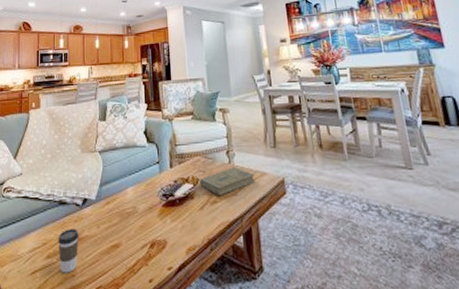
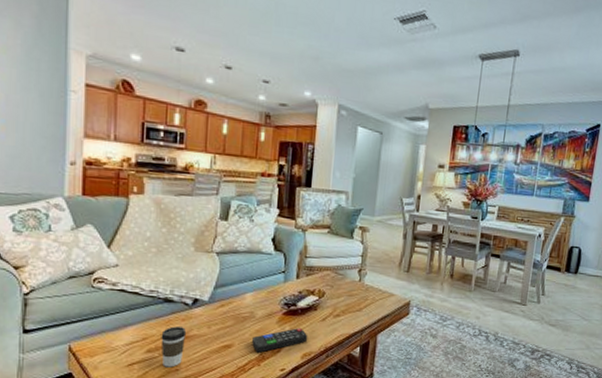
remote control: none [138,220,190,251] -> present [252,328,308,353]
book: present [200,167,255,197] -> none [326,285,383,311]

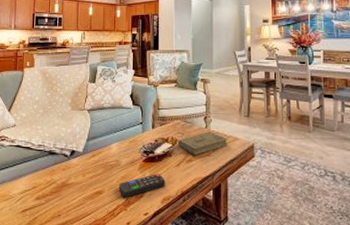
coffee cup: present [161,326,187,367] -> none [47,176,67,213]
book: none [326,285,383,311] -> present [178,131,228,156]

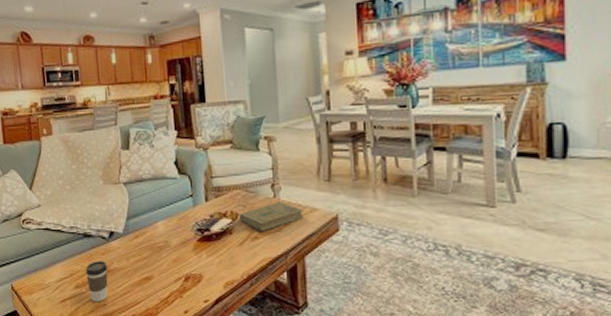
coffee cup: none [47,176,67,213] -> present [85,261,108,302]
remote control: present [119,174,166,198] -> none [171,255,228,284]

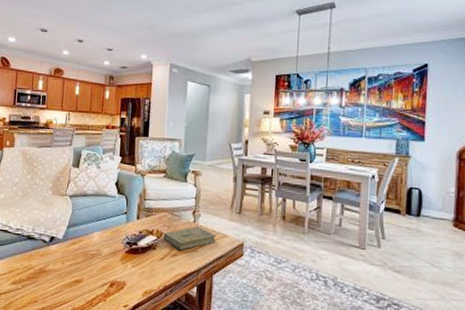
coffee cup: present [85,261,108,302] -> none [23,261,45,299]

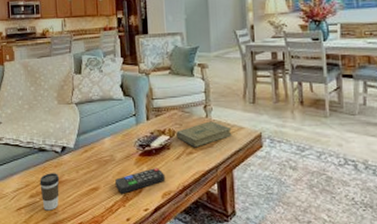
coffee cup: none [23,261,45,299] -> present [39,173,60,211]
remote control: none [99,266,148,289] -> present [115,168,166,194]

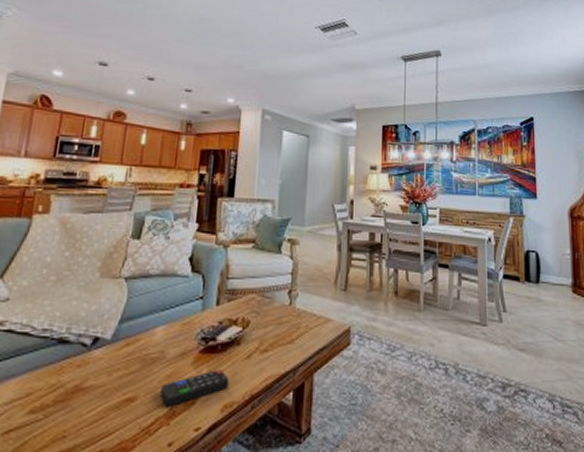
coffee cup: present [39,173,60,211] -> none [47,376,82,434]
book: present [176,121,232,148] -> none [251,310,318,344]

